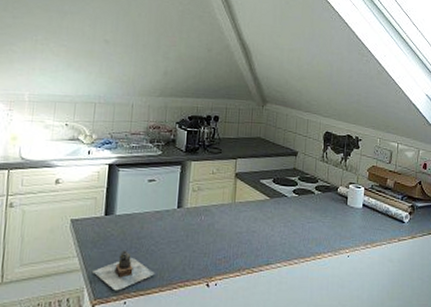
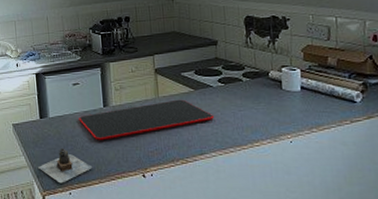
cutting board: none [148,206,284,245] -> present [79,99,214,141]

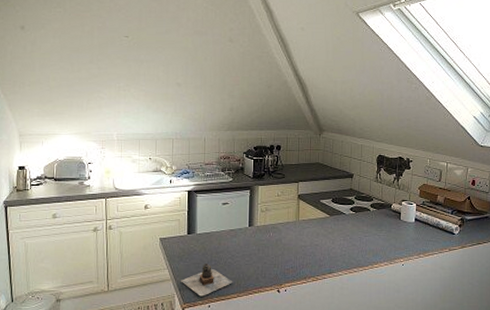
cutting board: present [79,99,214,141] -> none [225,223,343,258]

